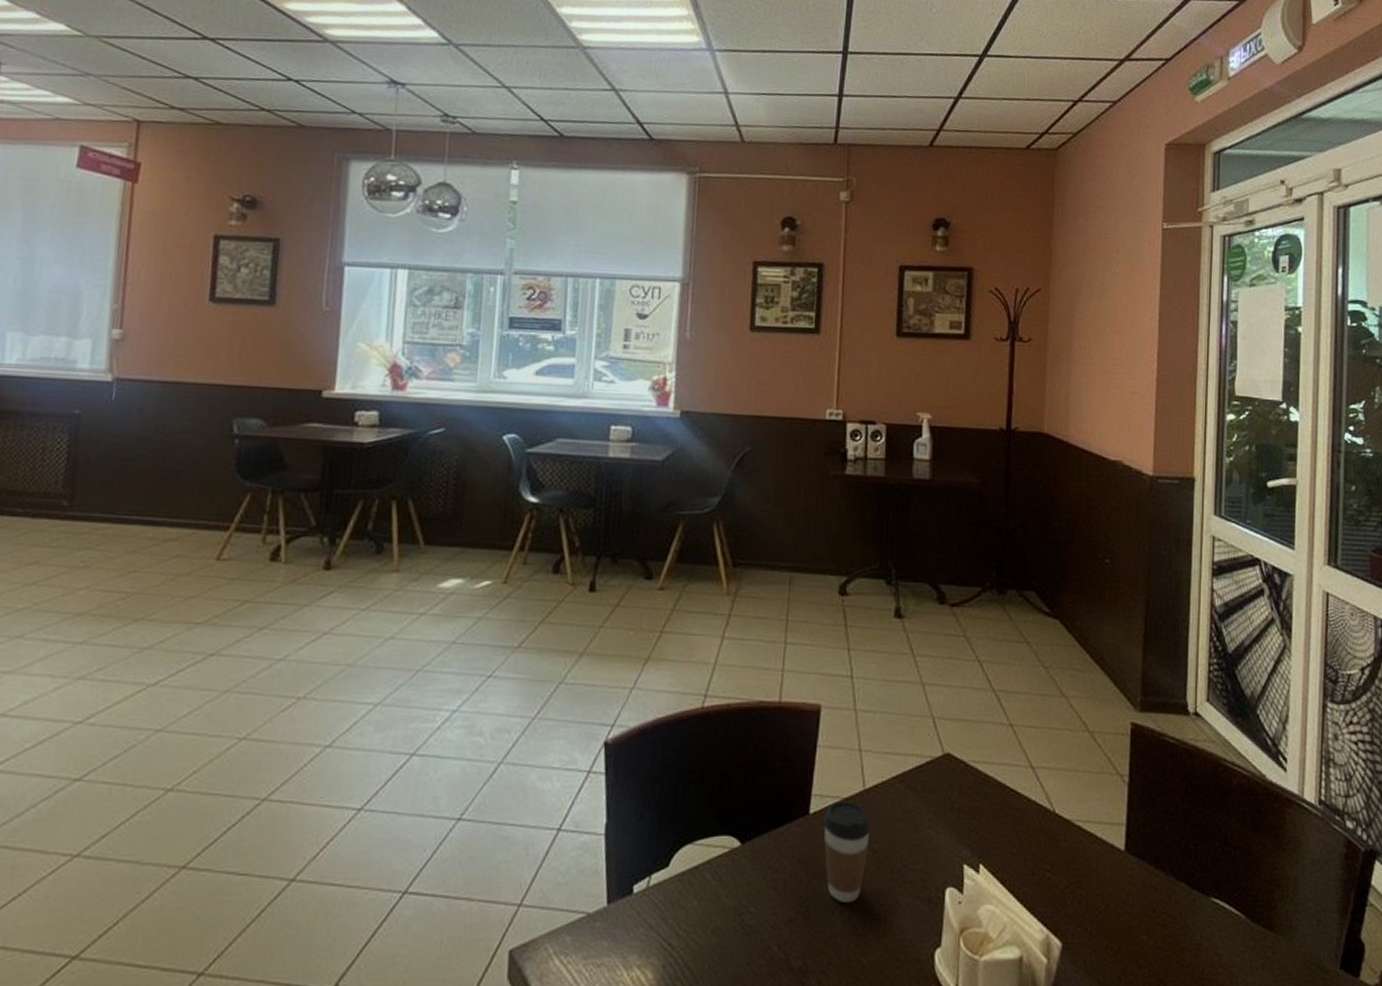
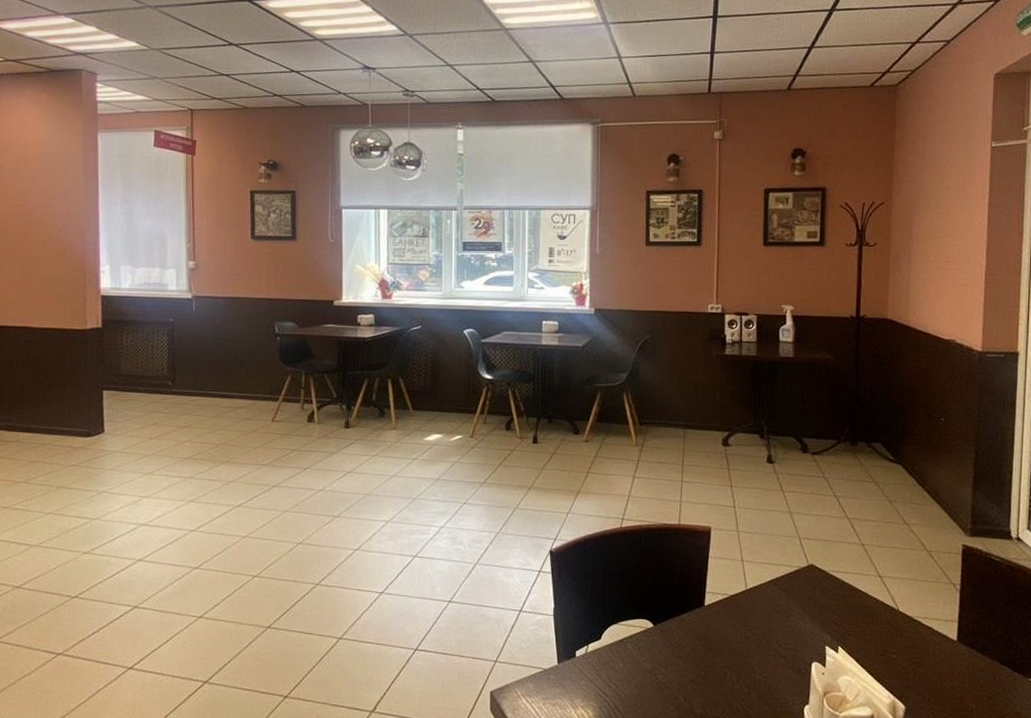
coffee cup: present [822,800,871,902] -> none [715,597,752,670]

